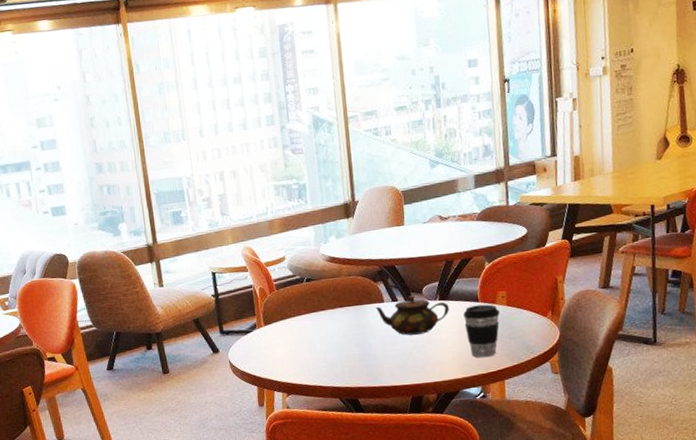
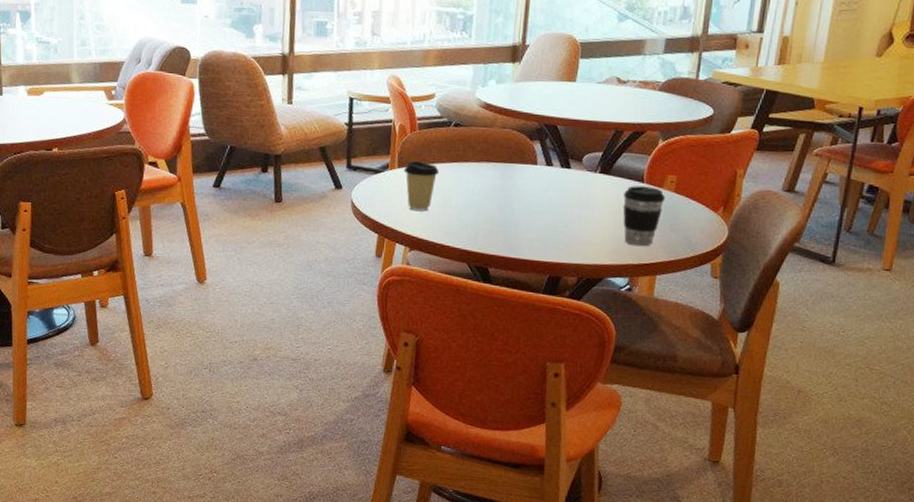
coffee cup: none [269,316,300,361] -> present [403,160,439,212]
teapot: present [375,295,449,336] -> none [526,162,609,208]

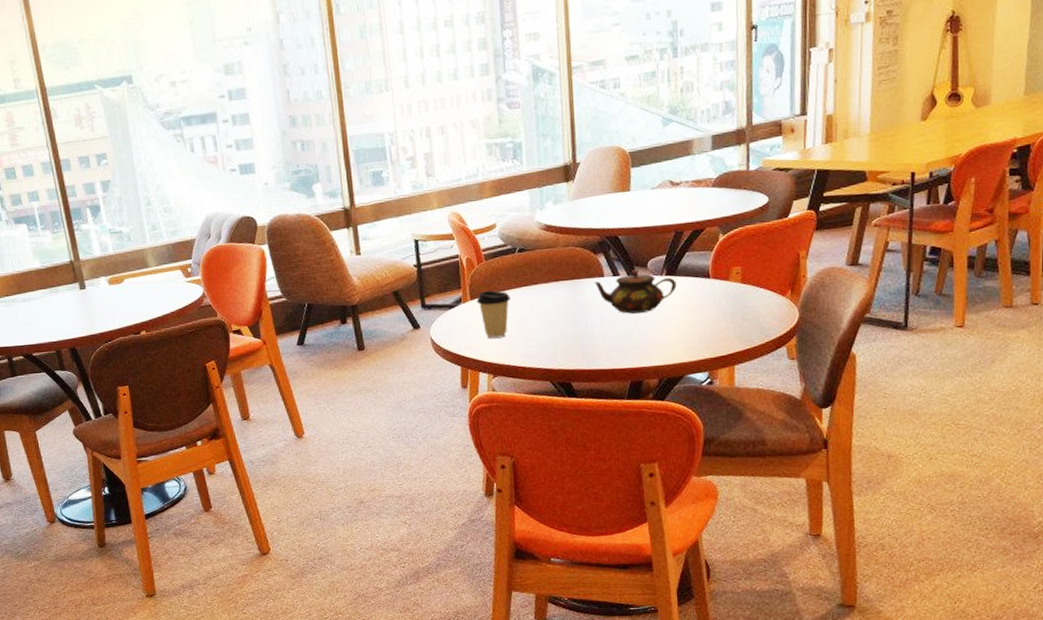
teapot: none [526,162,609,208] -> present [594,269,677,314]
coffee cup: present [622,185,665,247] -> none [692,281,733,341]

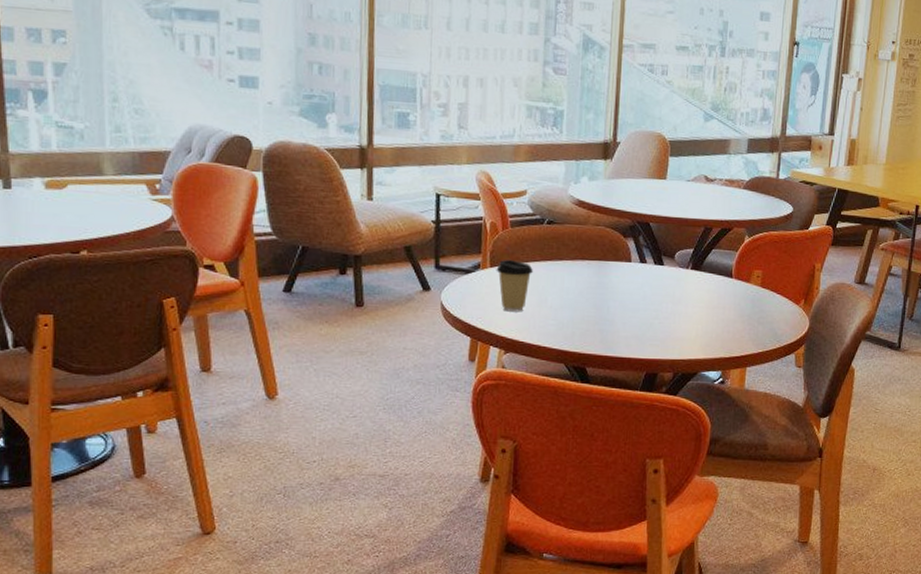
teapot: present [594,269,677,314] -> none [620,259,701,304]

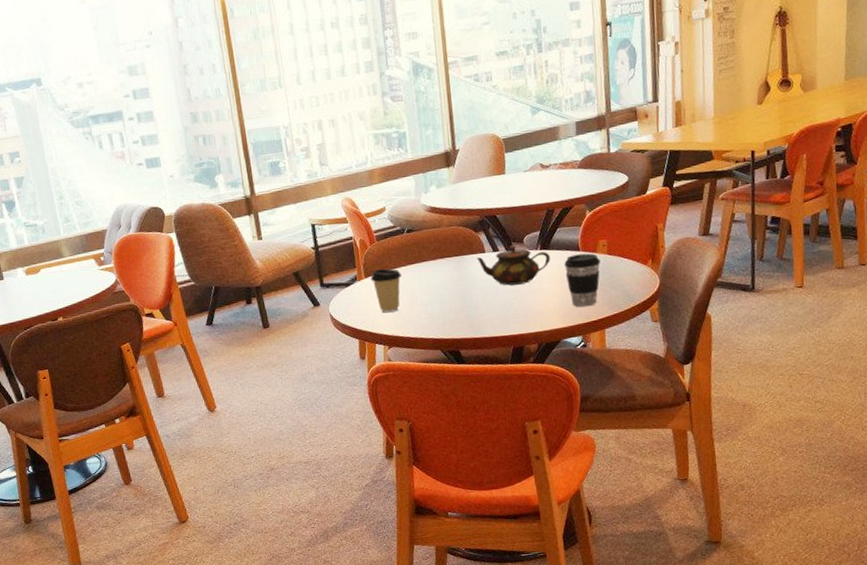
teapot: none [620,259,701,304] -> present [476,245,550,286]
coffee cup: none [714,281,752,340] -> present [564,253,600,308]

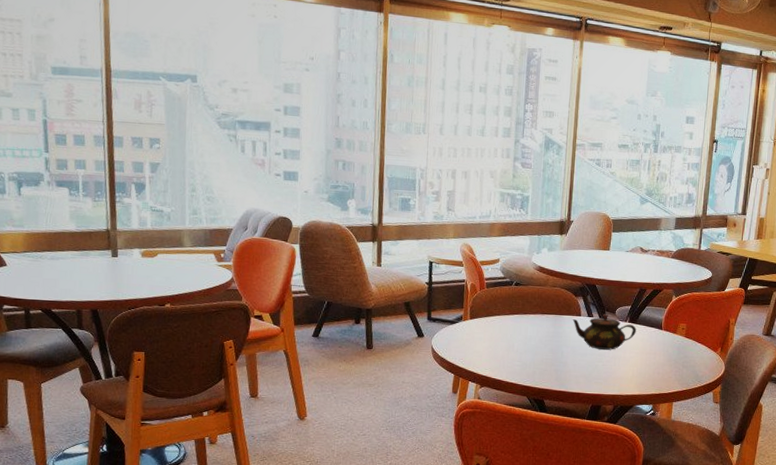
coffee cup: present [370,268,401,313] -> none [474,313,503,355]
coffee cup: present [564,253,600,308] -> none [647,332,678,380]

